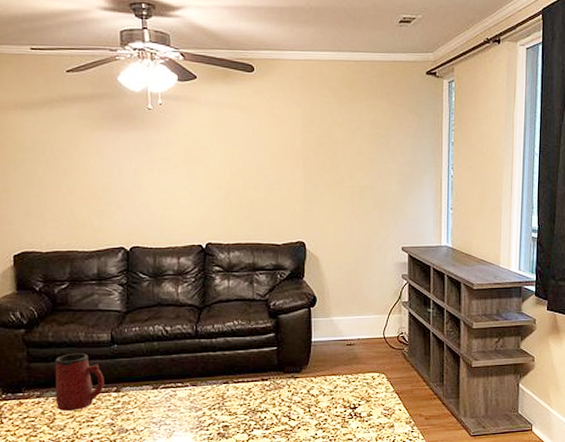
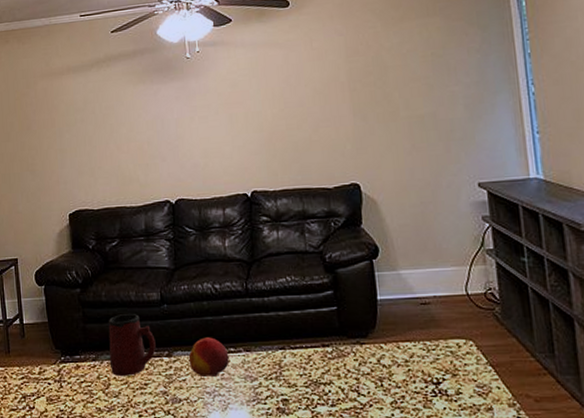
fruit: none [137,374,176,409] -> present [188,337,229,376]

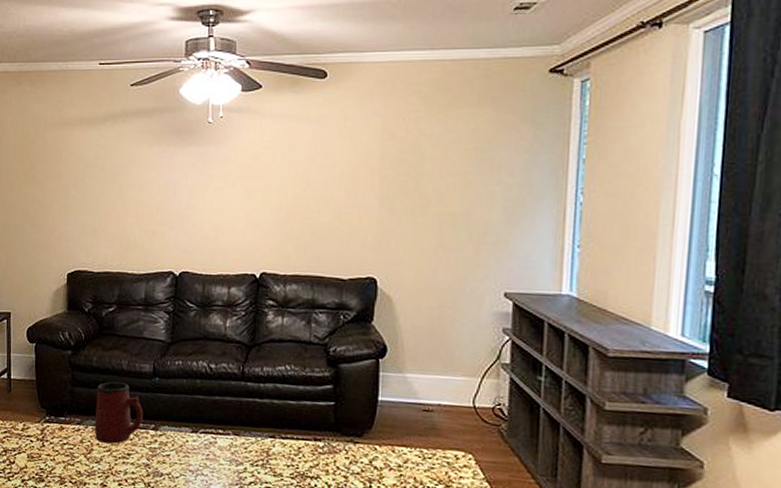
fruit: present [188,337,229,376] -> none [175,415,217,456]

